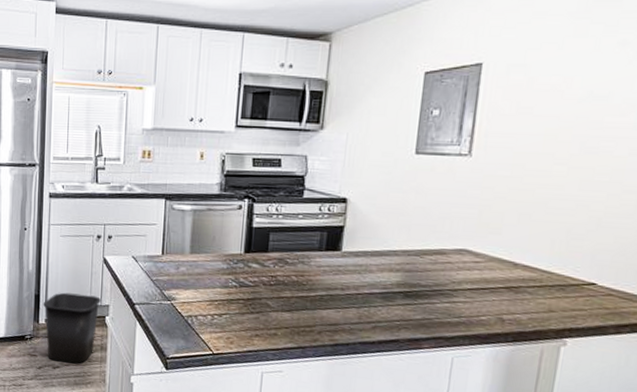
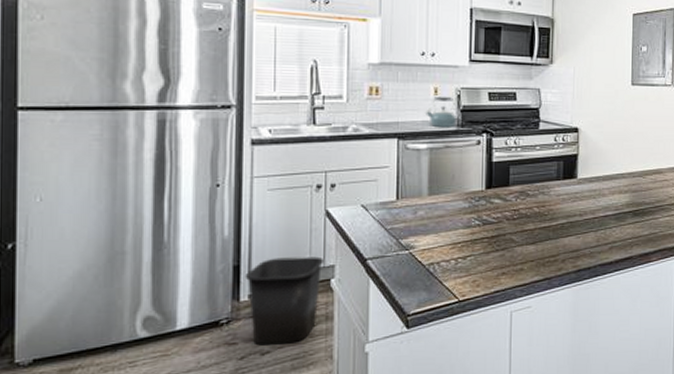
kettle: none [190,161,221,193] -> present [424,97,457,129]

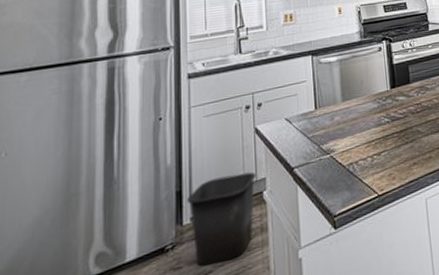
kettle: present [424,97,457,129] -> none [332,14,360,42]

